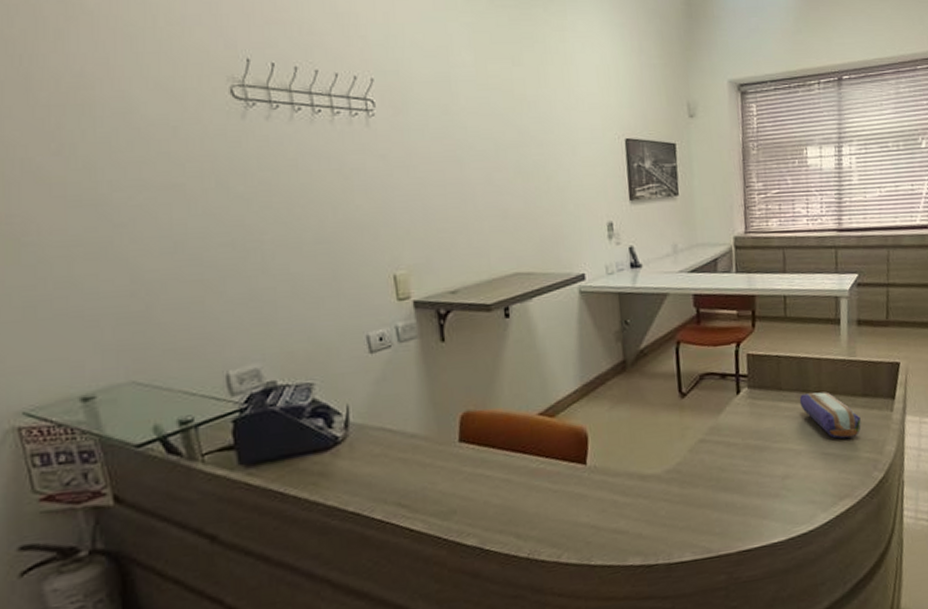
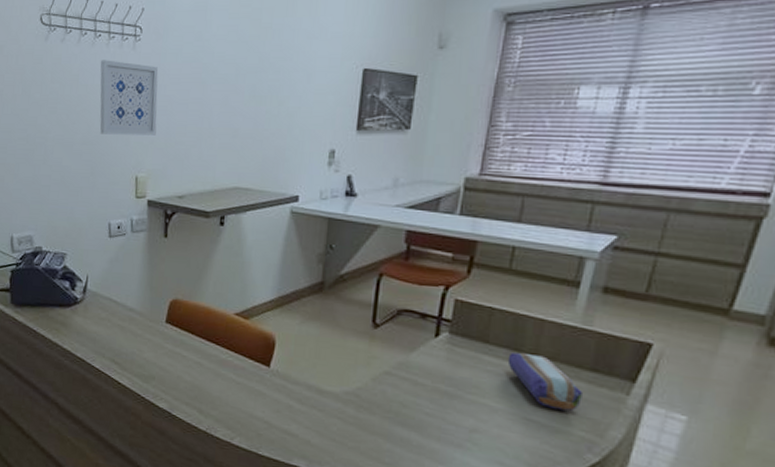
wall art: none [324,139,412,229] -> present [99,60,159,136]

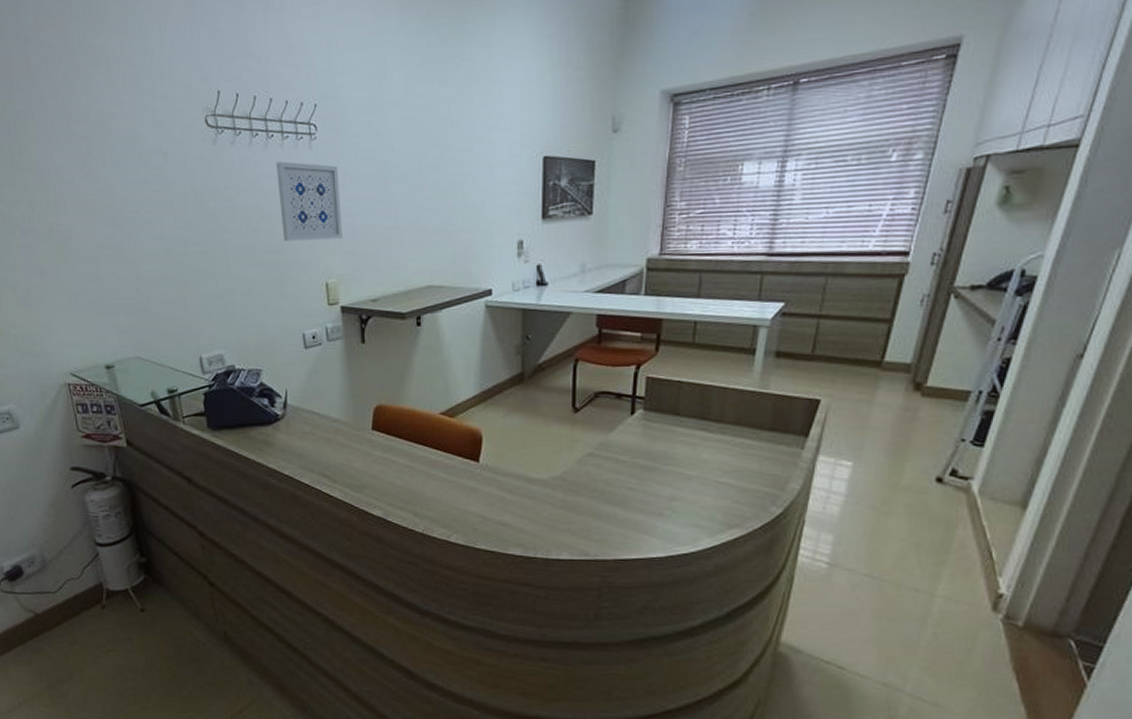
pencil case: present [507,352,582,411] -> none [697,420,764,471]

